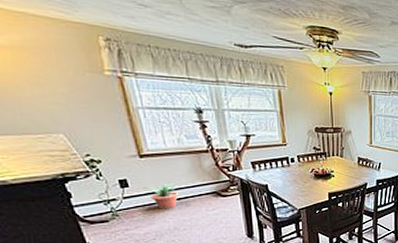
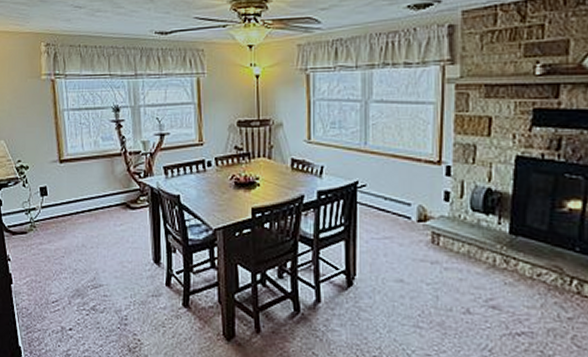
potted plant: present [143,182,179,209] -> none [59,191,90,222]

